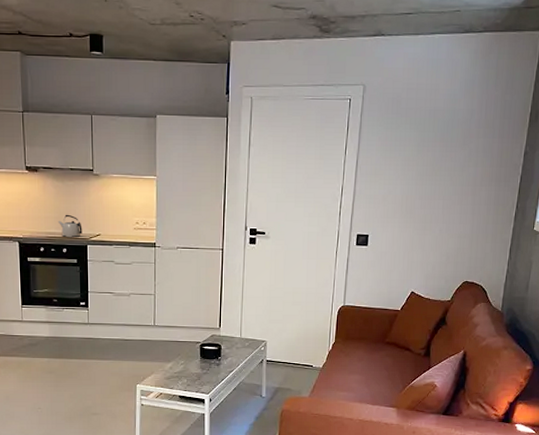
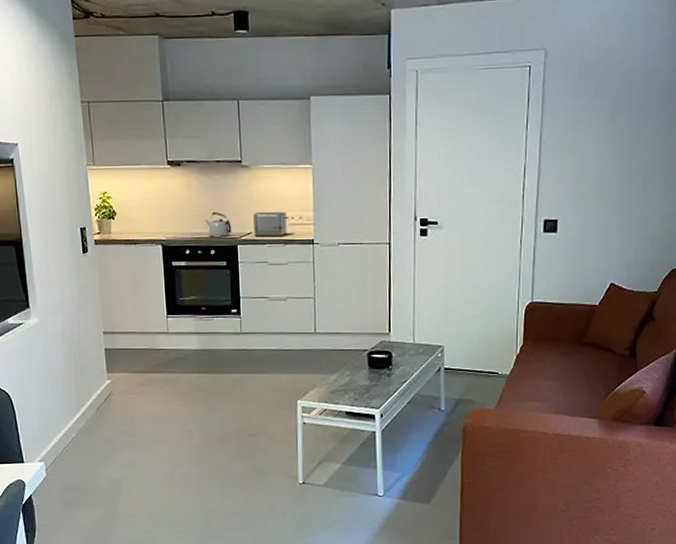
toaster: none [102,216,134,240] -> present [253,211,289,238]

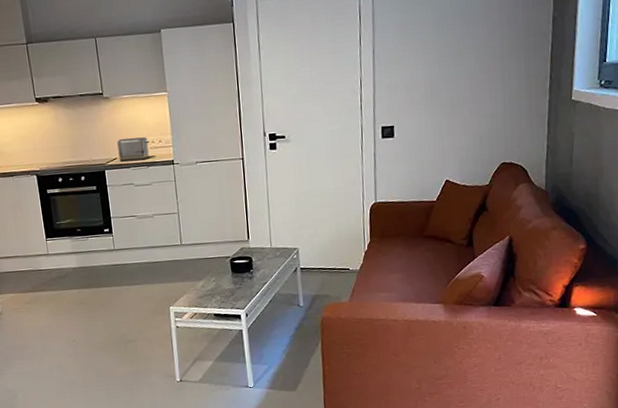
kettle: present [204,211,232,238] -> none [73,141,99,165]

